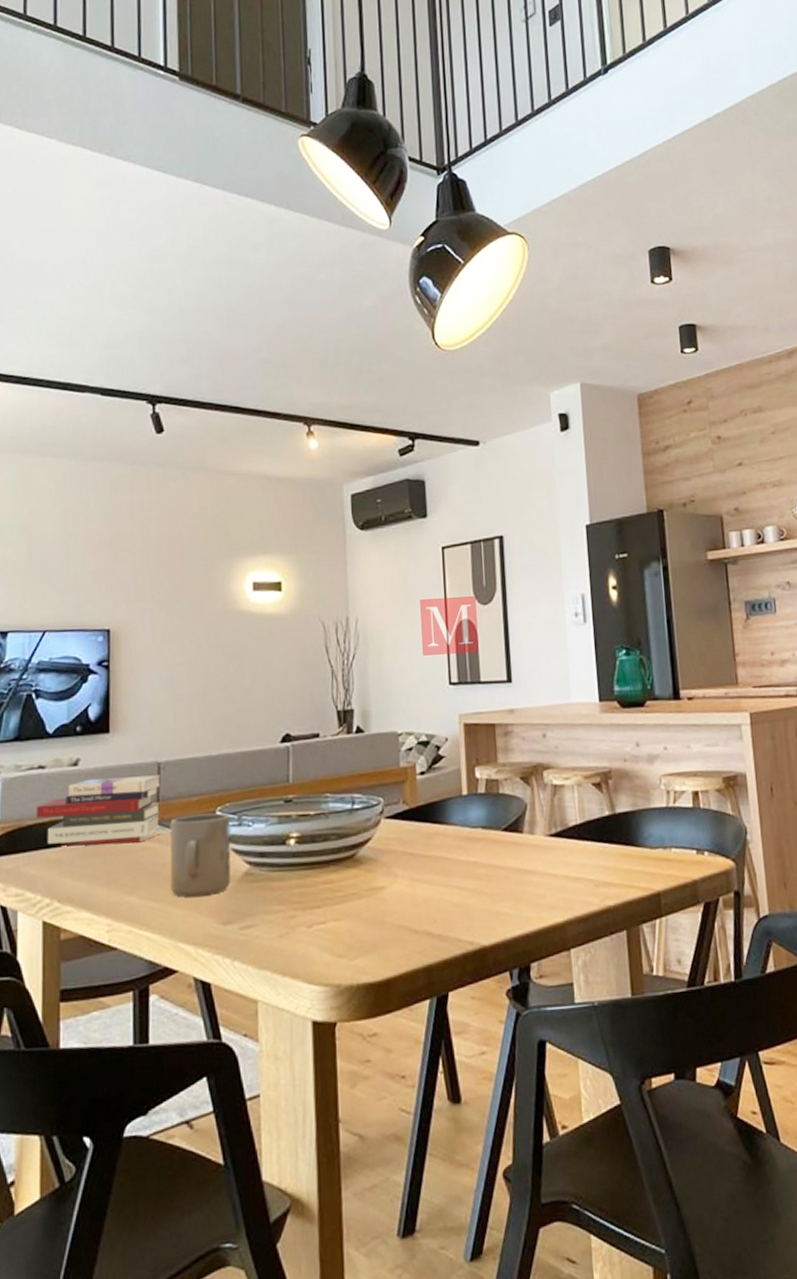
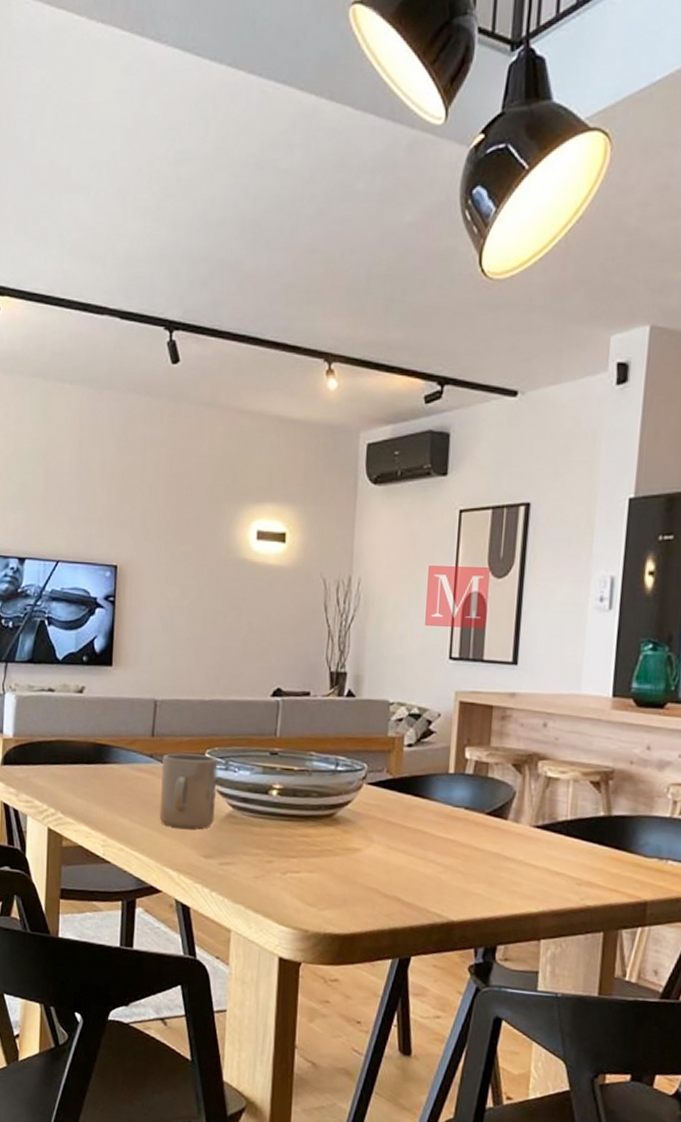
books: present [35,775,162,847] -> none [45,706,156,772]

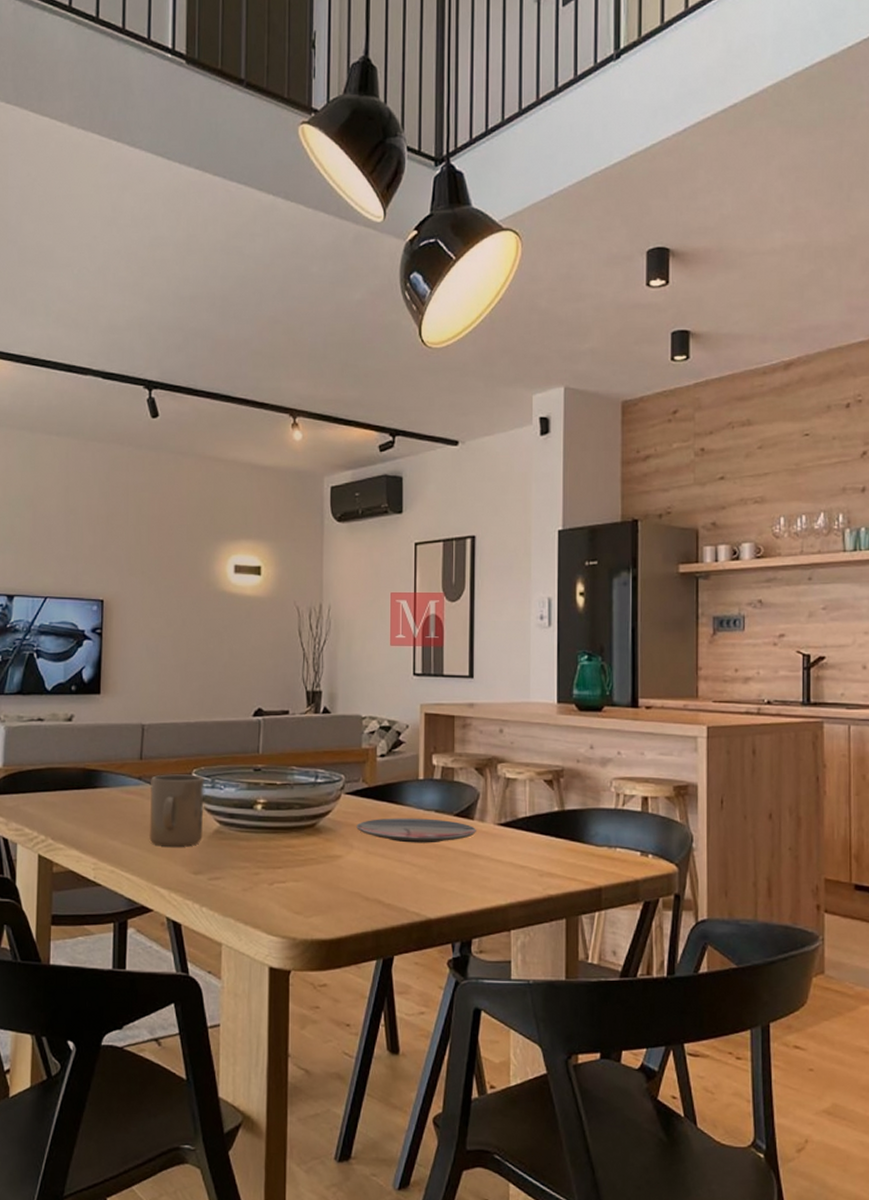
plate: none [377,812,509,842] -> present [356,818,476,843]

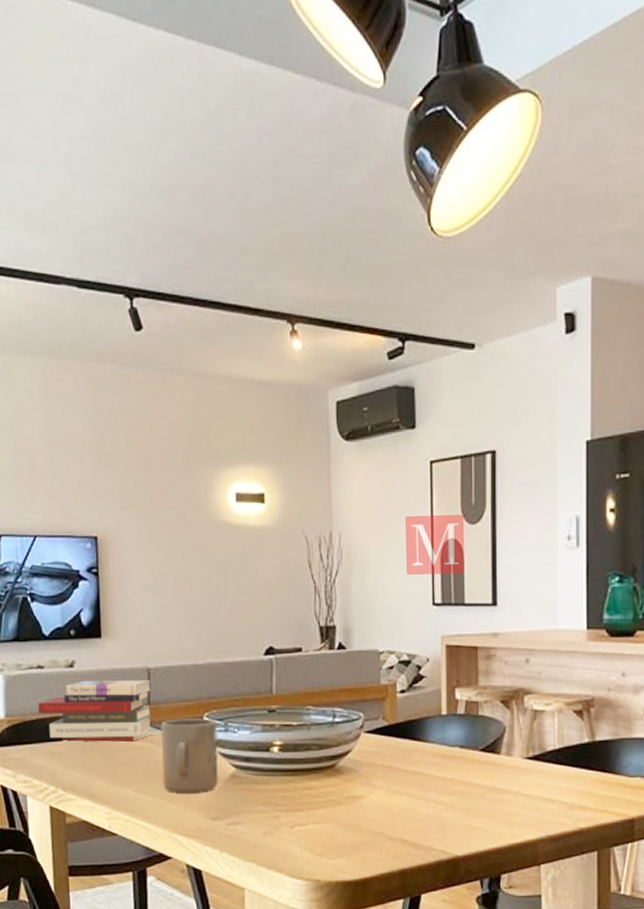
books: none [34,734,144,794] -> present [37,680,154,742]
plate: present [356,818,476,843] -> none [378,755,503,781]

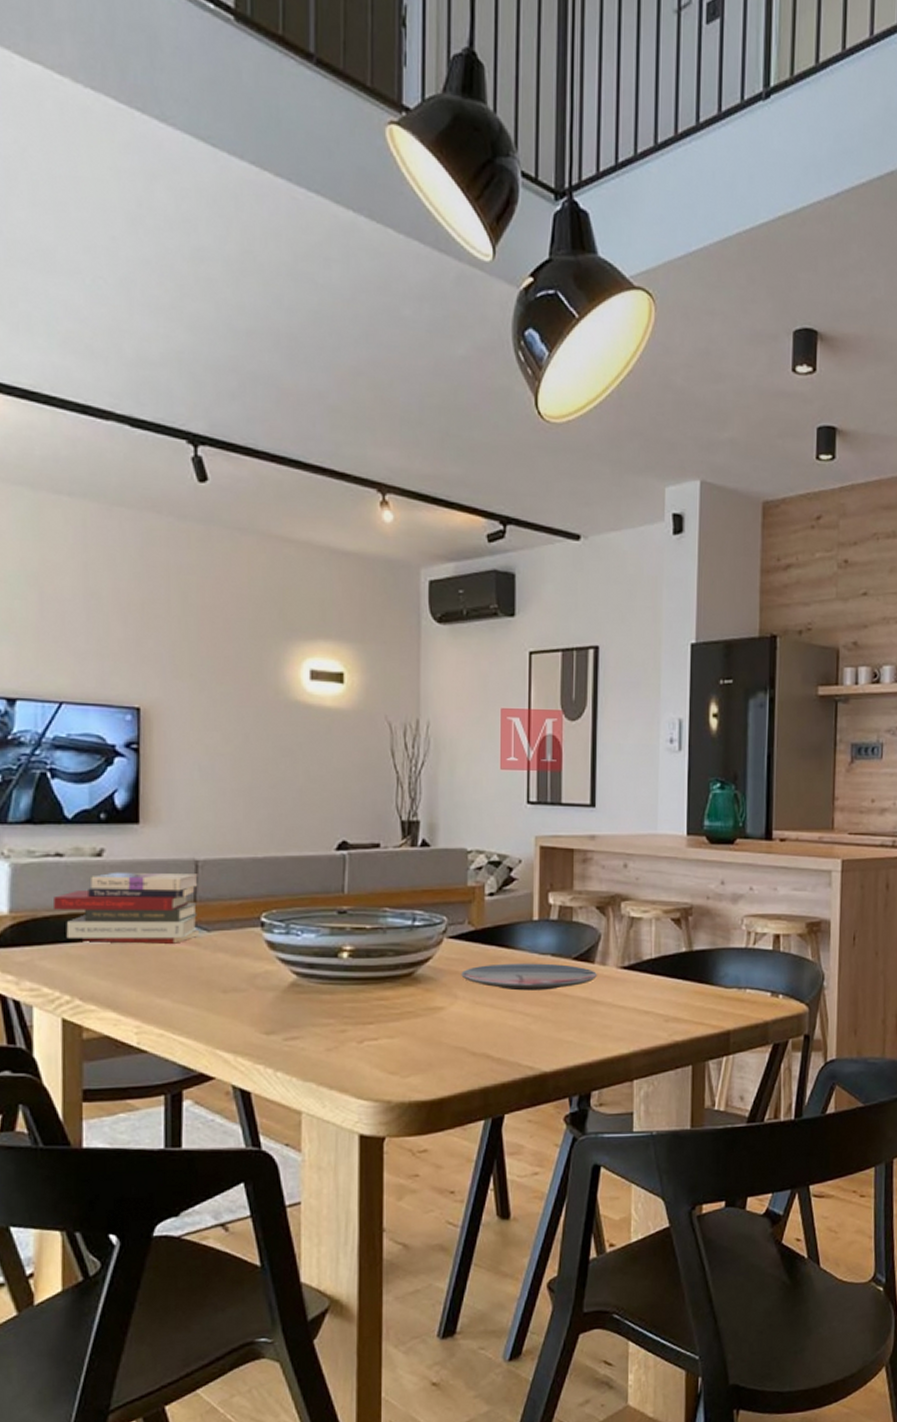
cup: present [161,718,219,793] -> none [207,919,277,1004]
plate: none [378,755,503,781] -> present [461,963,597,991]

